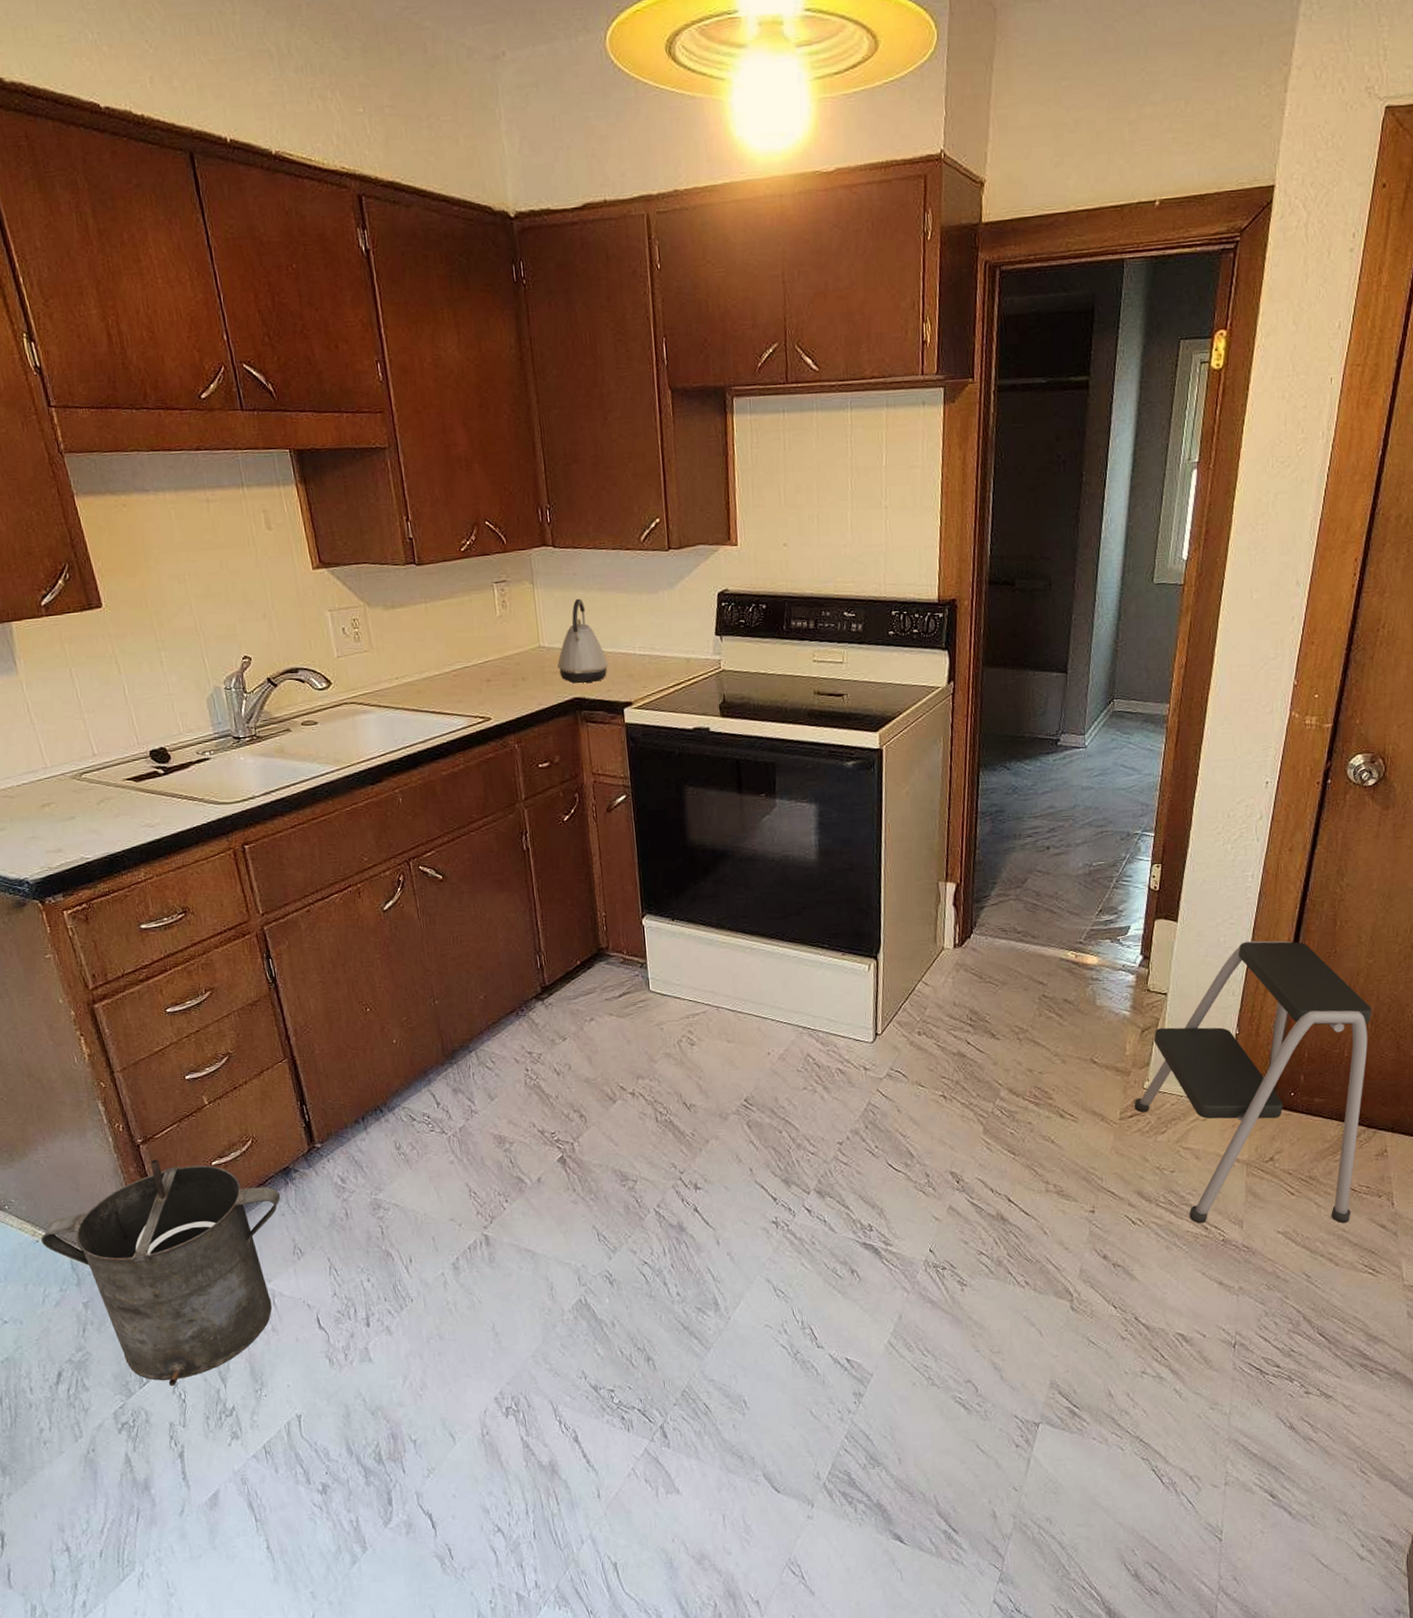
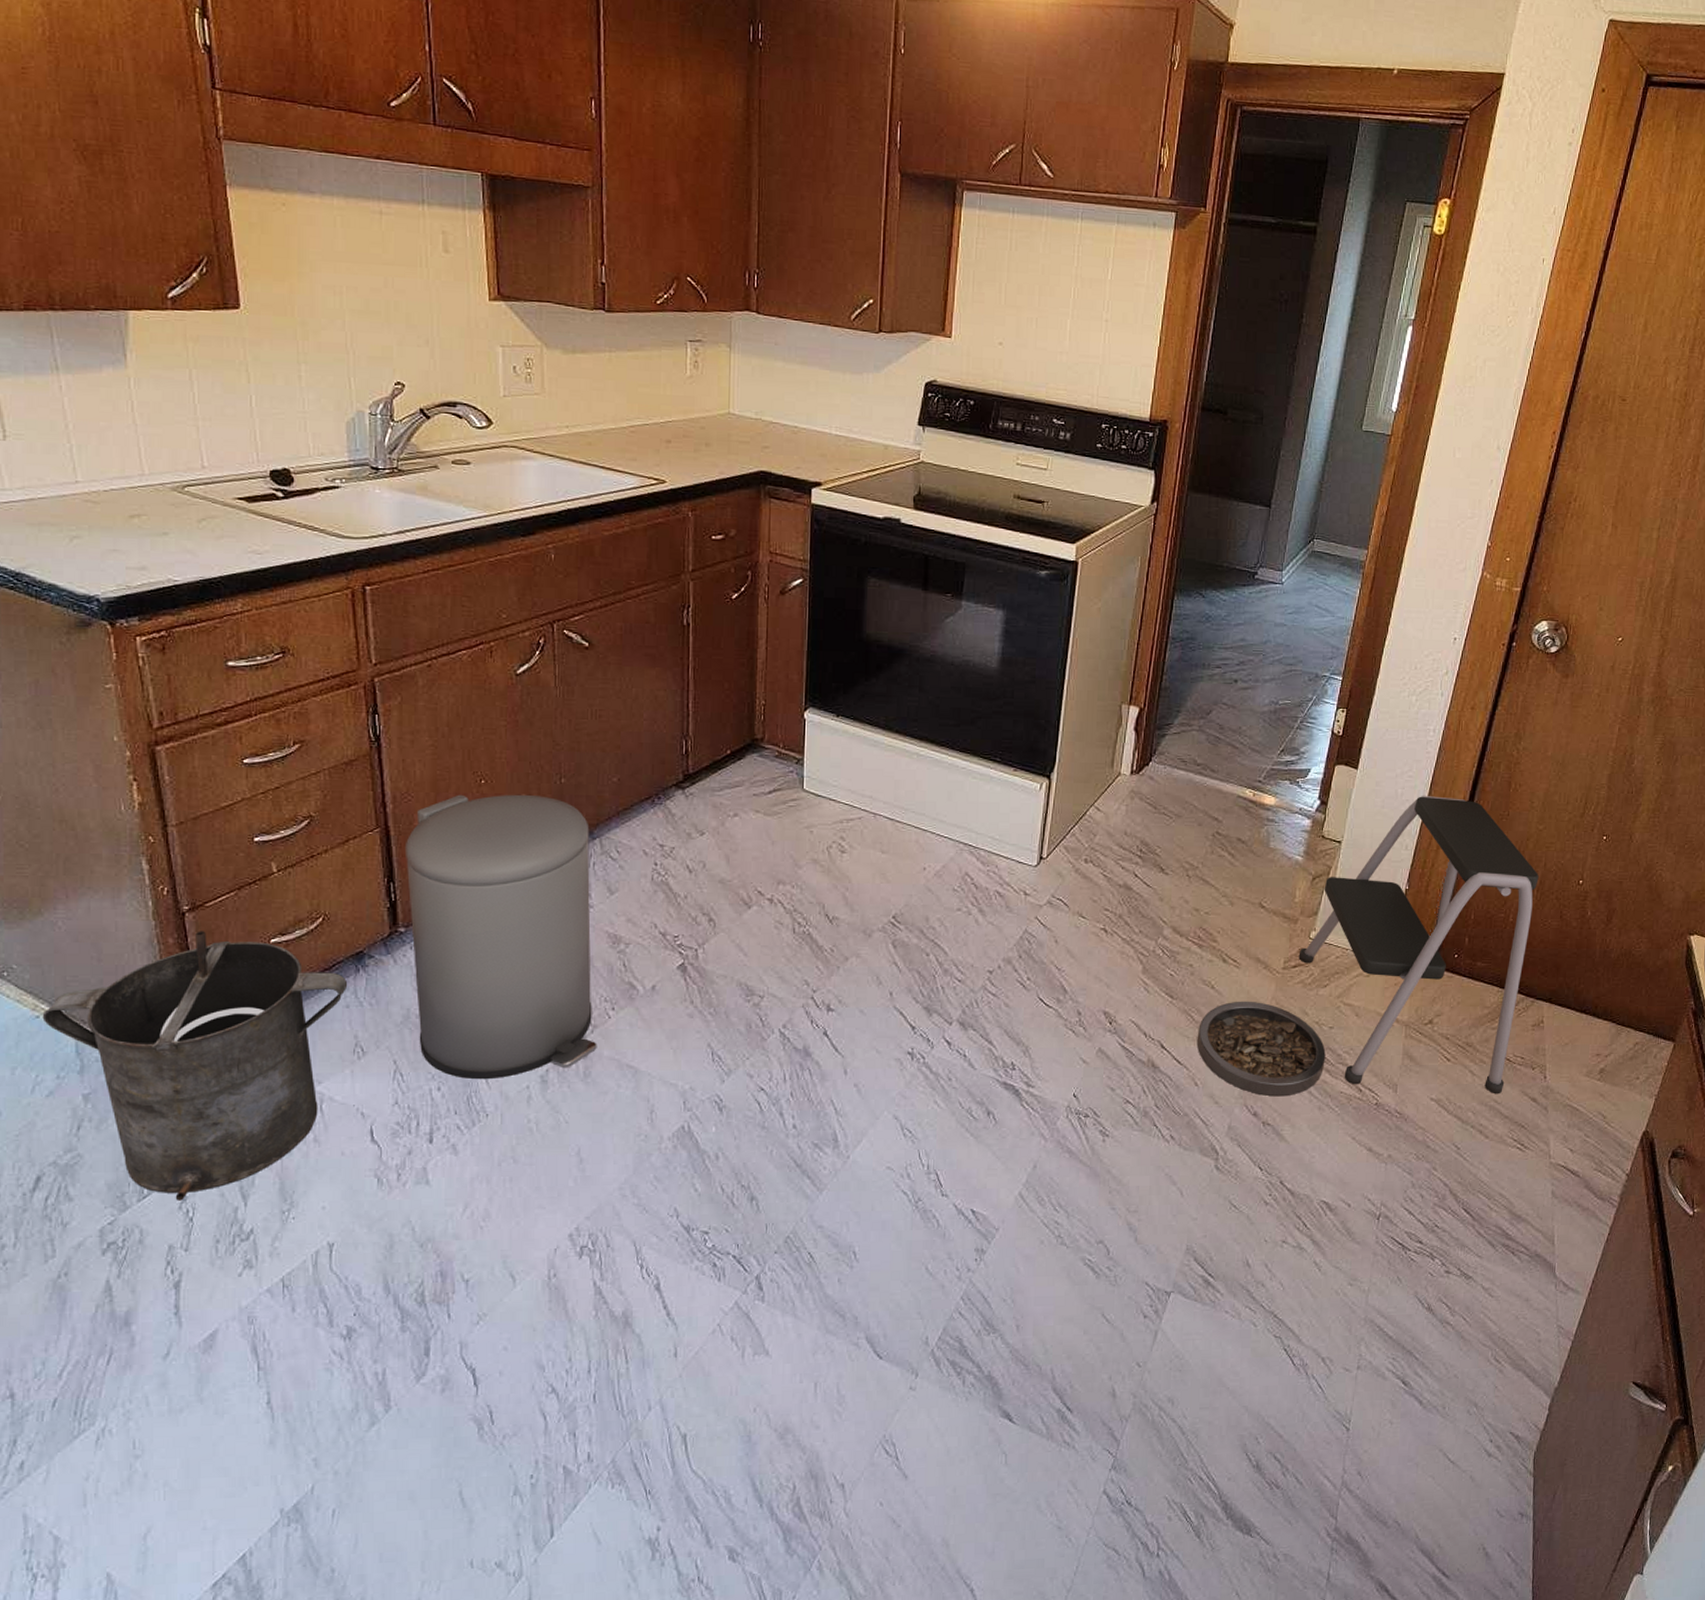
pedal bin: none [310,1017,497,1270] -> present [404,794,597,1079]
kettle: present [557,598,609,683] -> none [746,369,802,457]
pet bowl: none [1042,1152,1169,1240] -> present [1196,1001,1326,1097]

